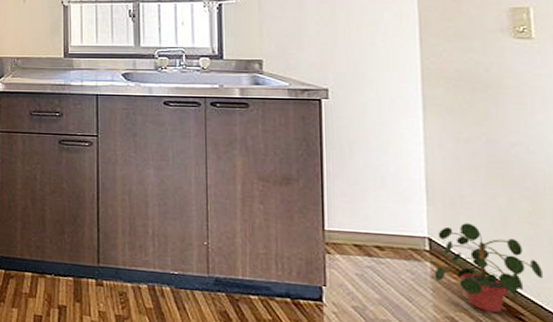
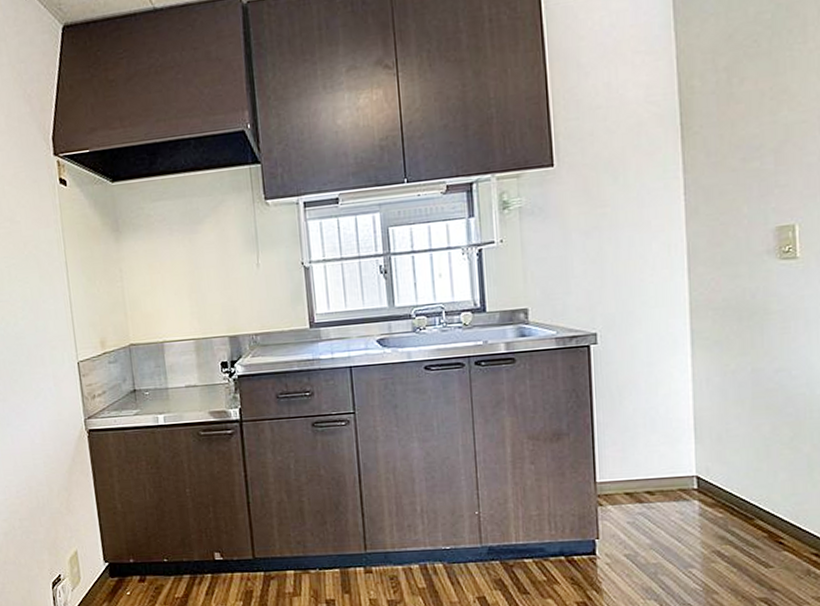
potted plant: present [434,223,543,314] -> none [702,456,801,541]

